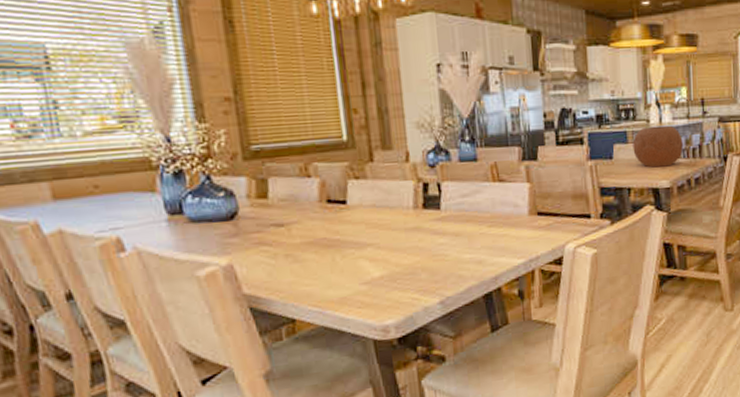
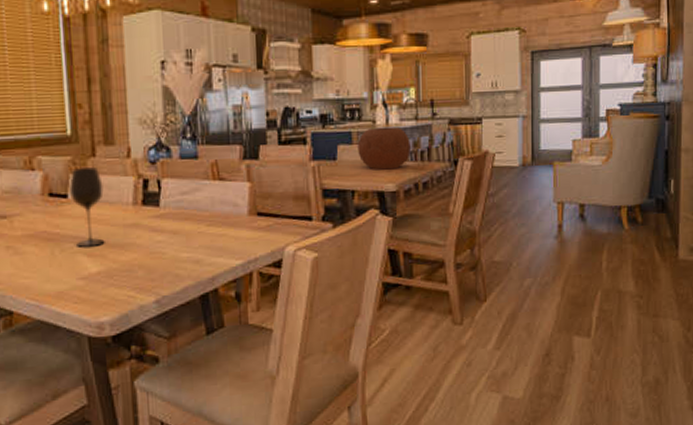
wine glass: none [347,171,387,253] -> present [69,166,105,247]

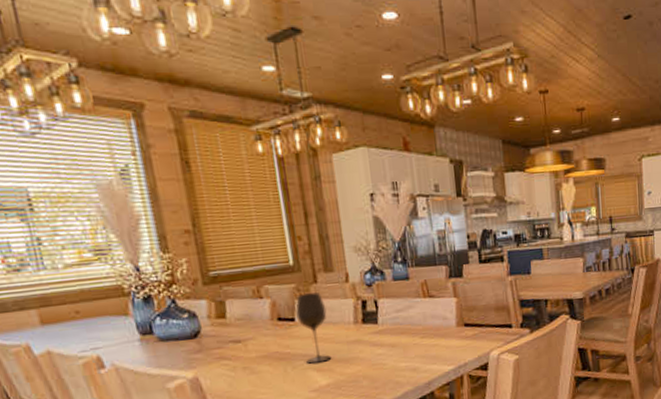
decorative bowl: present [357,126,411,170] -> none [548,242,594,281]

